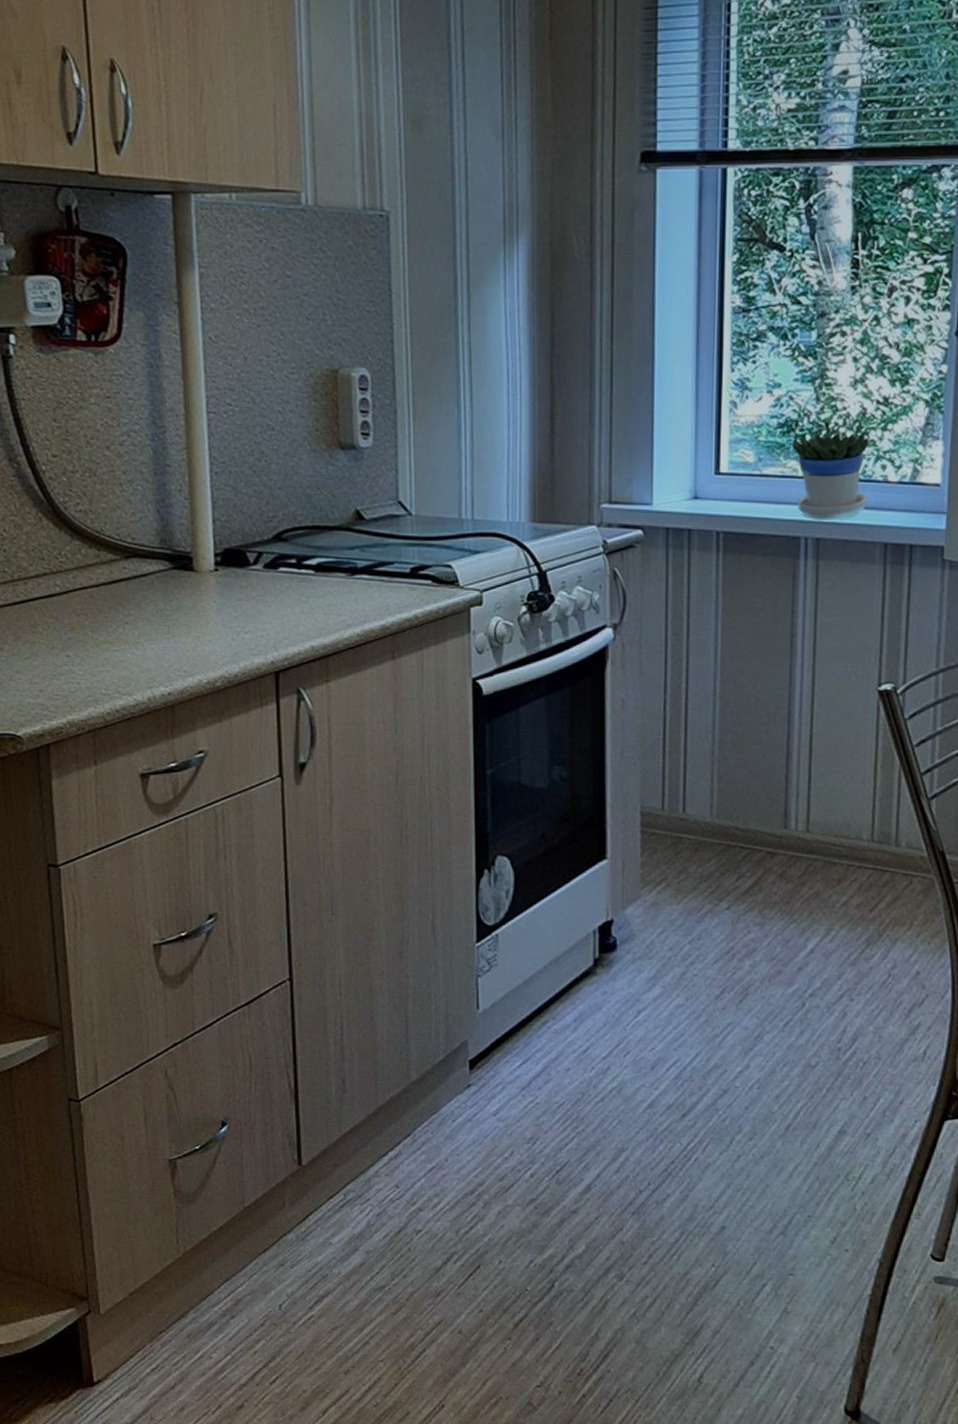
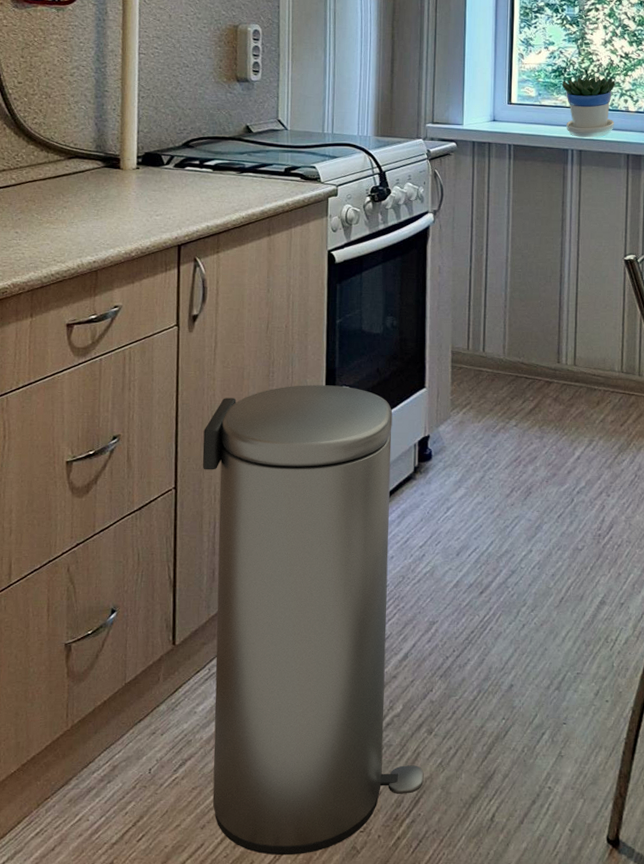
pedal bin: none [322,853,614,1408] -> present [202,385,424,856]

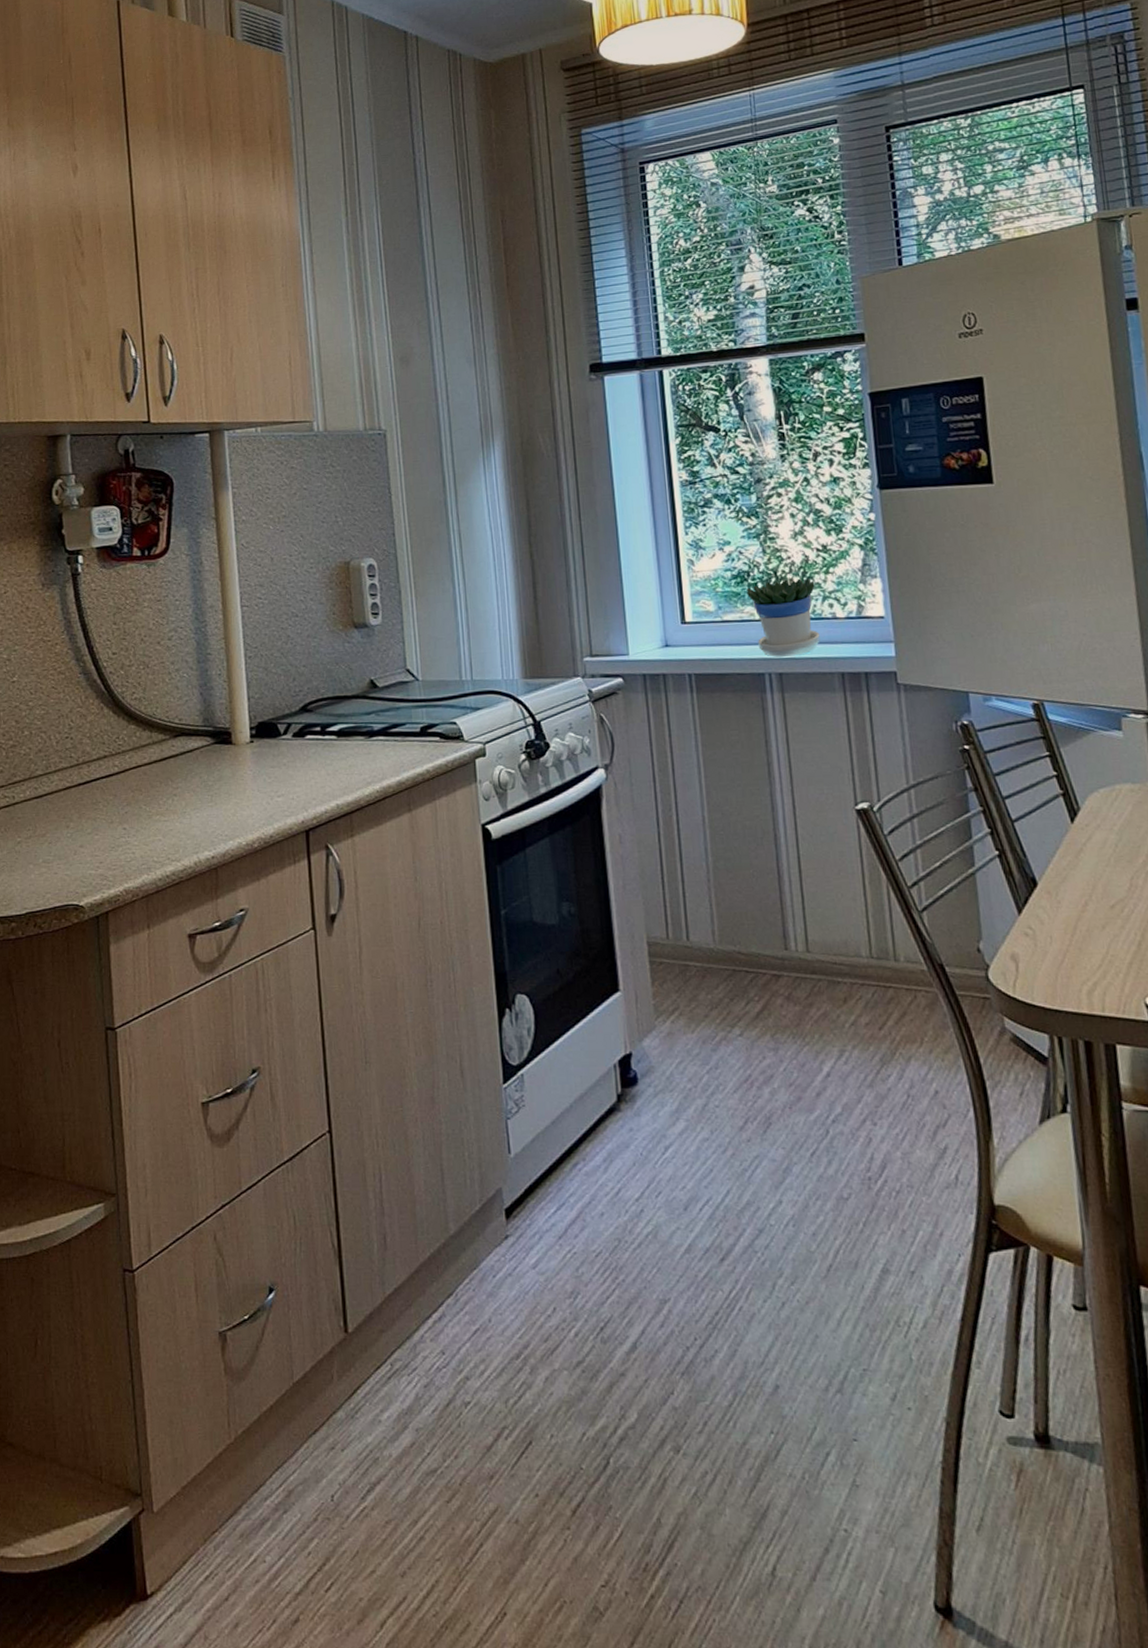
pedal bin: present [202,385,424,856] -> none [356,993,676,1617]

